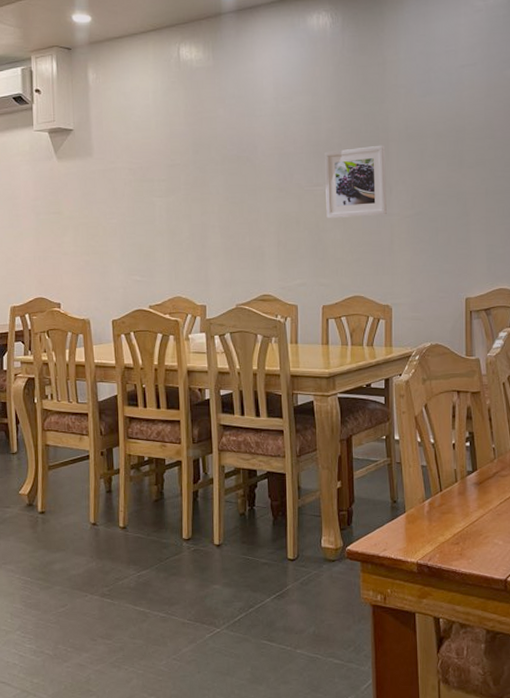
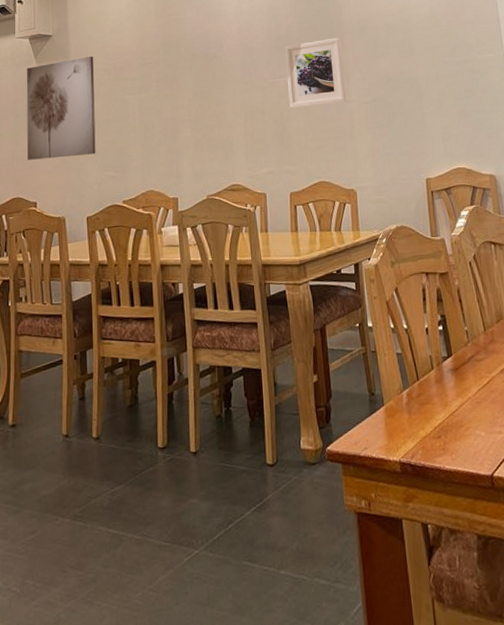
wall art: none [46,153,121,260] -> present [26,56,96,160]

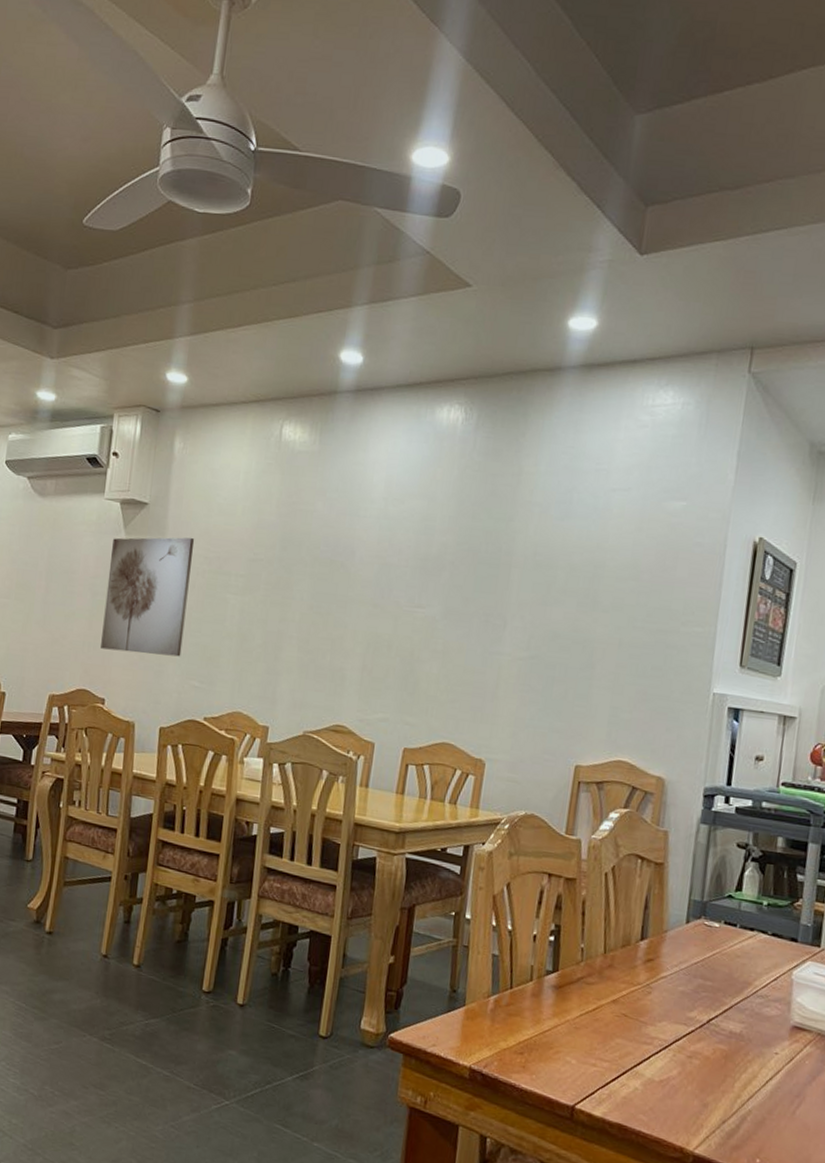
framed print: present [285,37,346,107] -> none [424,568,506,653]

